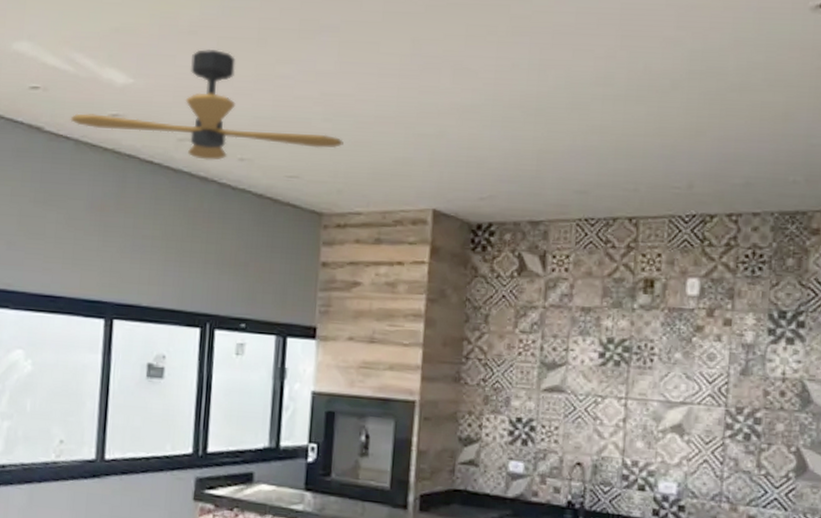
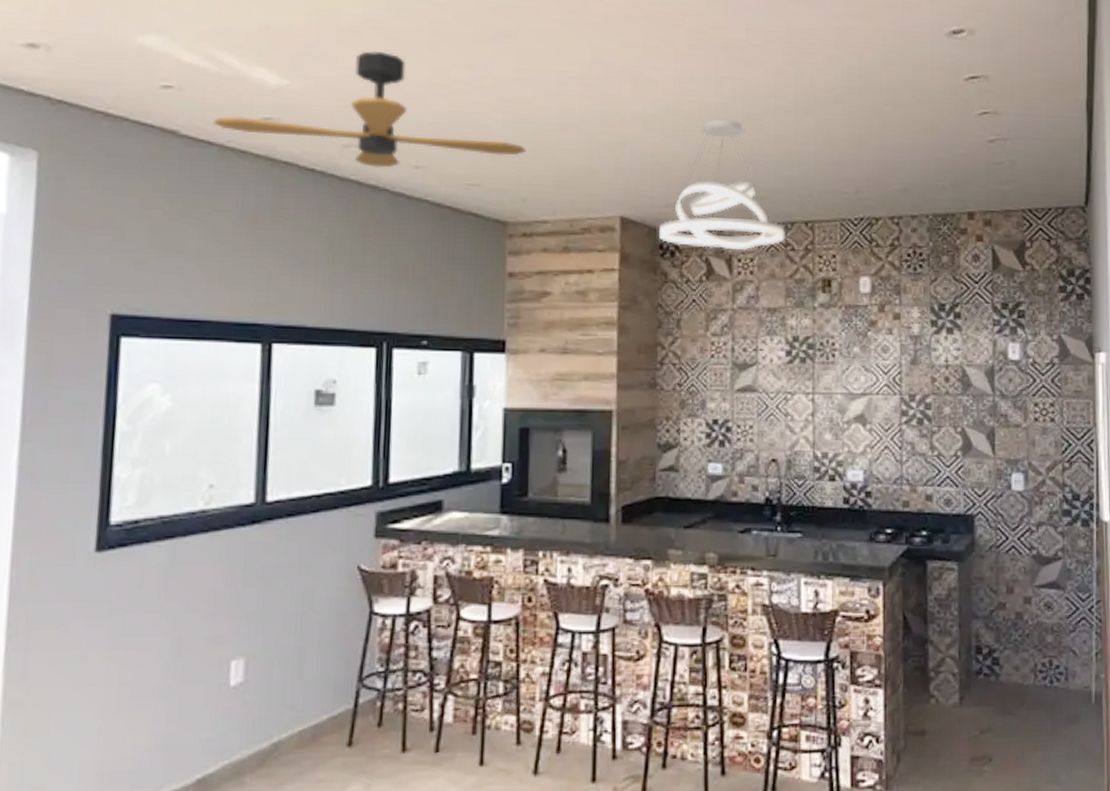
pendant light: none [471,109,606,247] -> present [659,119,785,251]

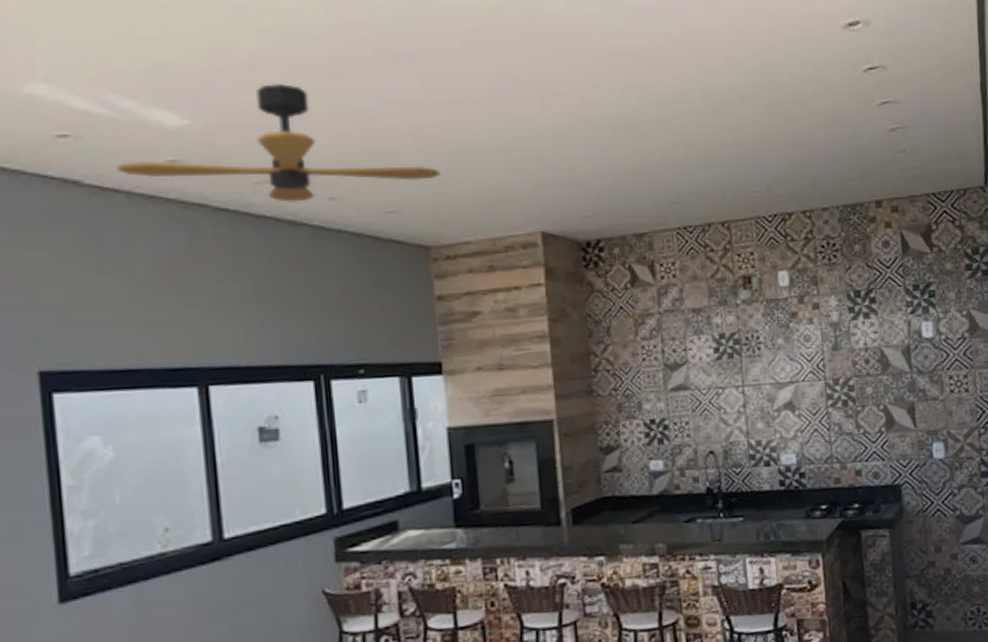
pendant light: present [659,119,785,251] -> none [580,127,703,256]

